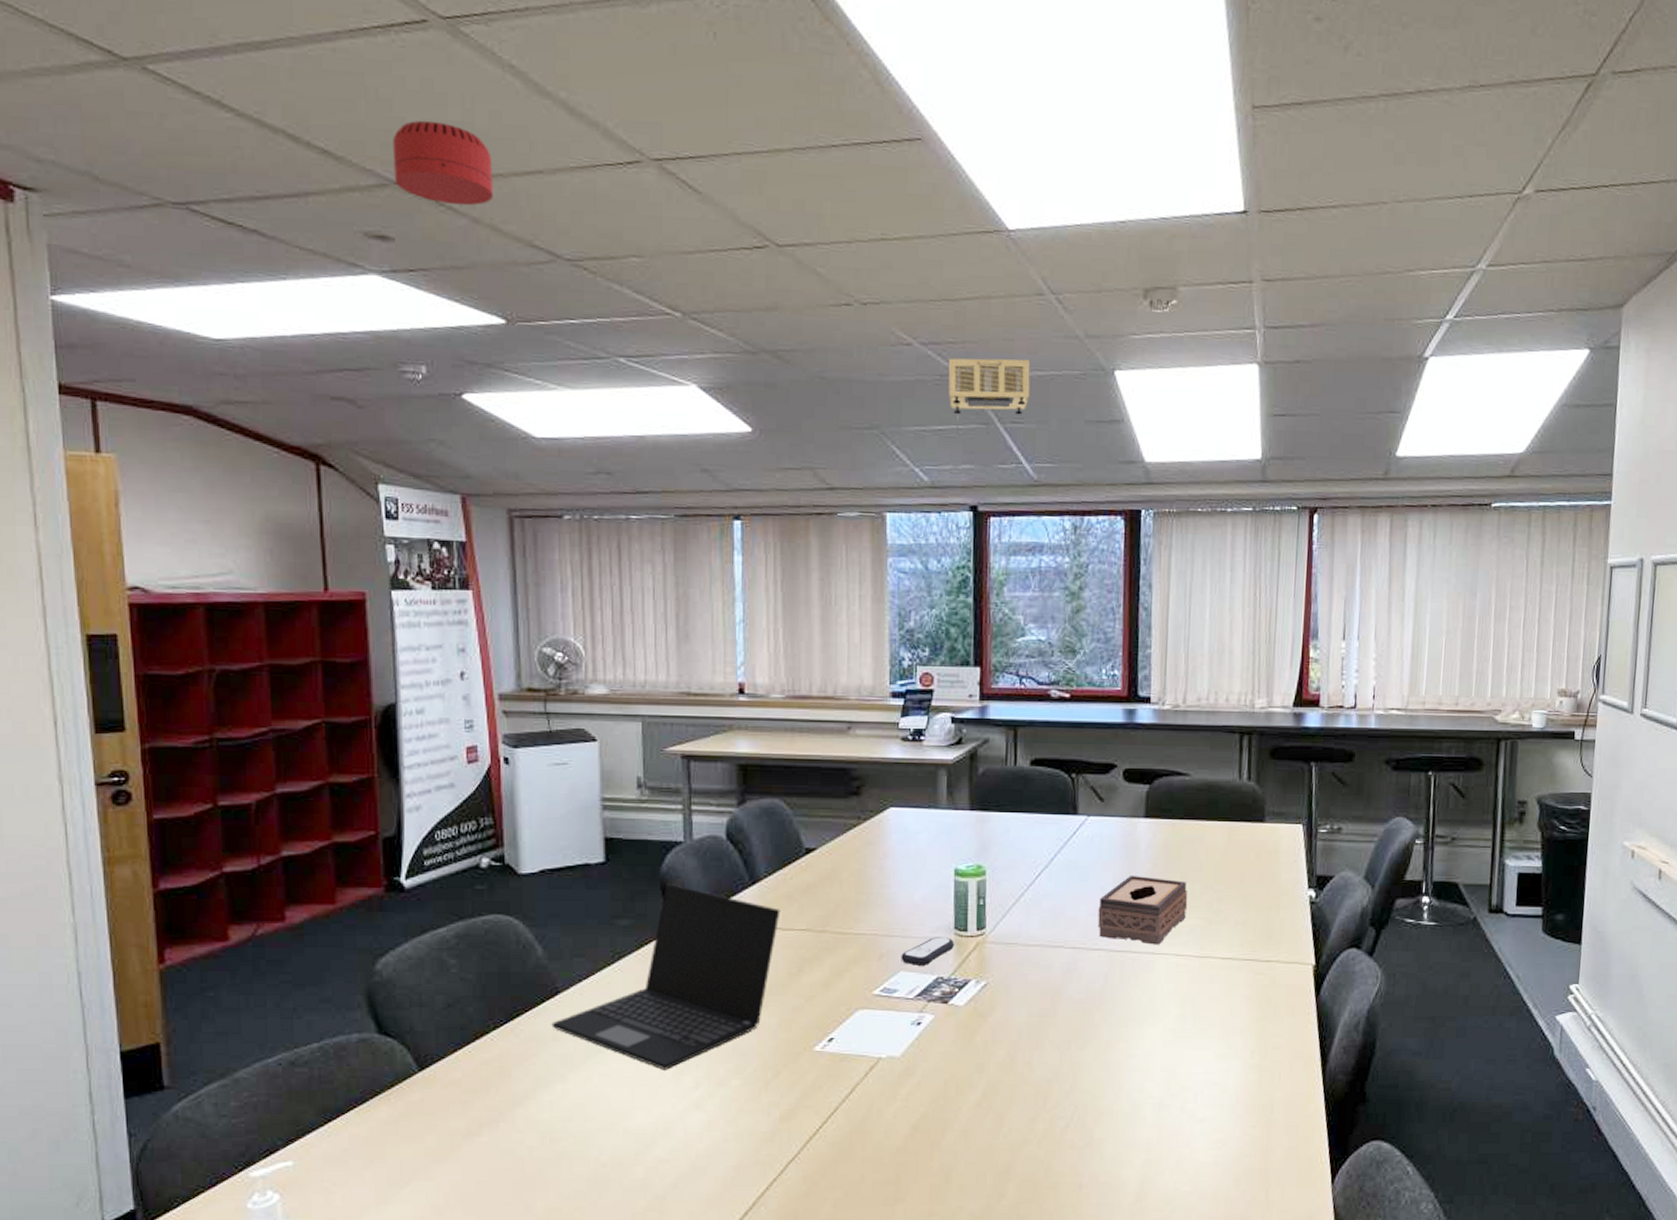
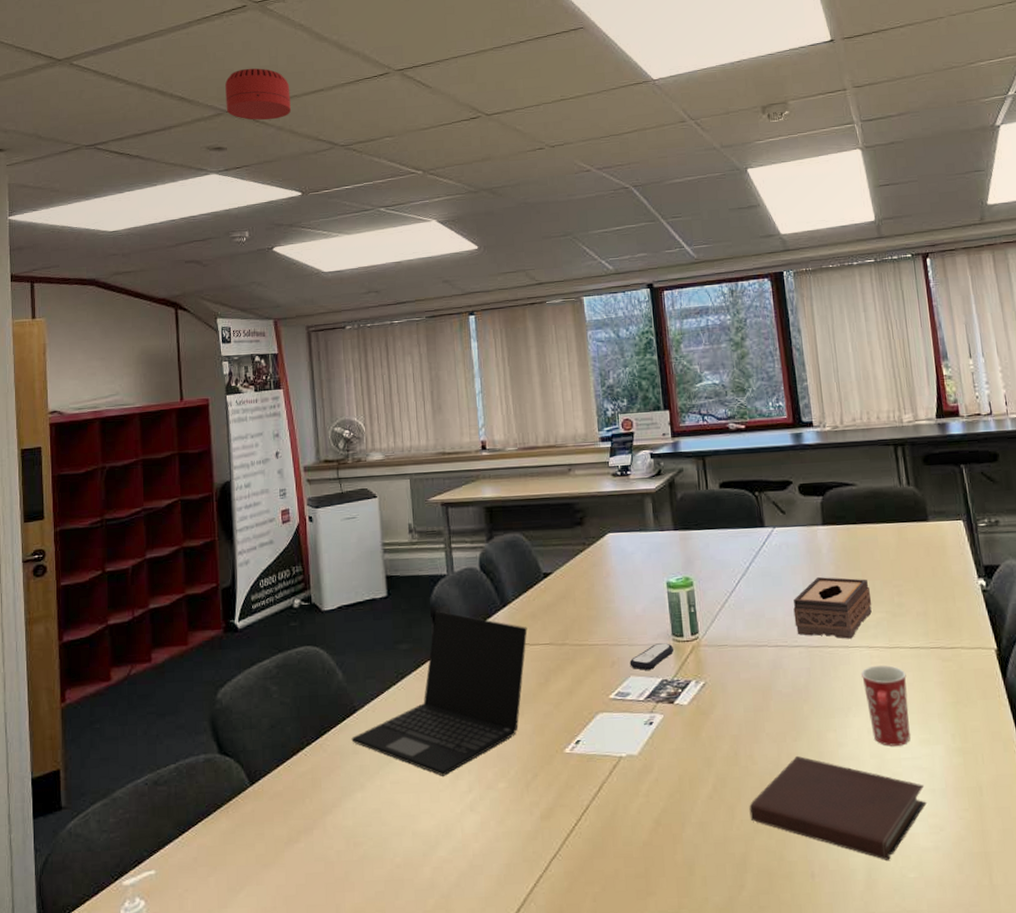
projector: present [948,358,1031,434] -> none [619,169,684,231]
notebook: none [1020,1064,1213,1173] -> present [749,755,926,860]
mug: none [1163,974,1213,1060] -> present [860,665,911,746]

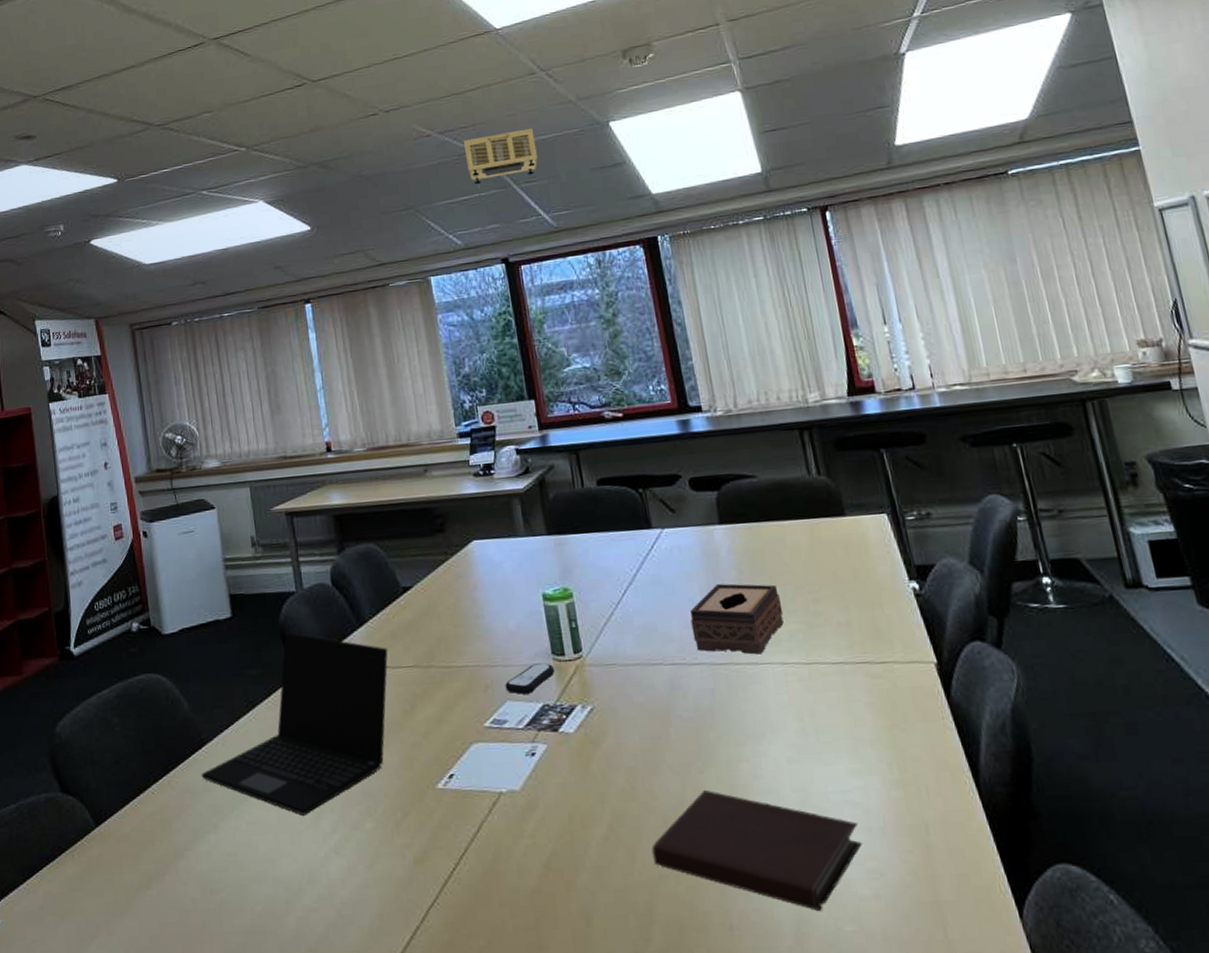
smoke detector: present [224,68,291,121] -> none [30,47,101,105]
projector: none [619,169,684,231] -> present [463,128,538,200]
mug: present [860,665,911,746] -> none [774,683,839,778]

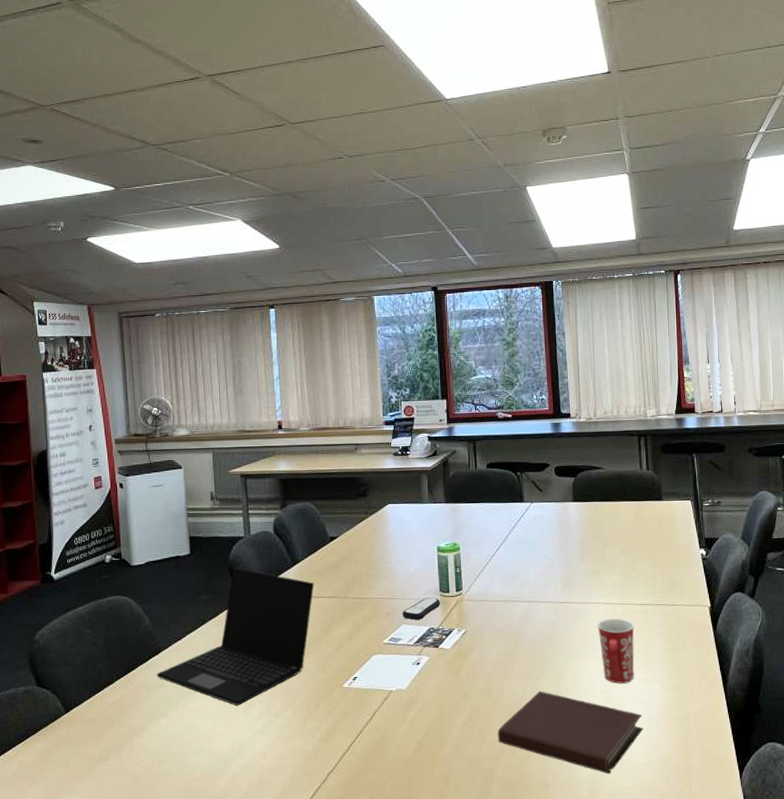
projector: present [463,128,538,200] -> none [410,184,468,238]
tissue box: present [690,583,784,655] -> none [544,544,610,597]
mug: none [774,683,839,778] -> present [597,618,635,684]

